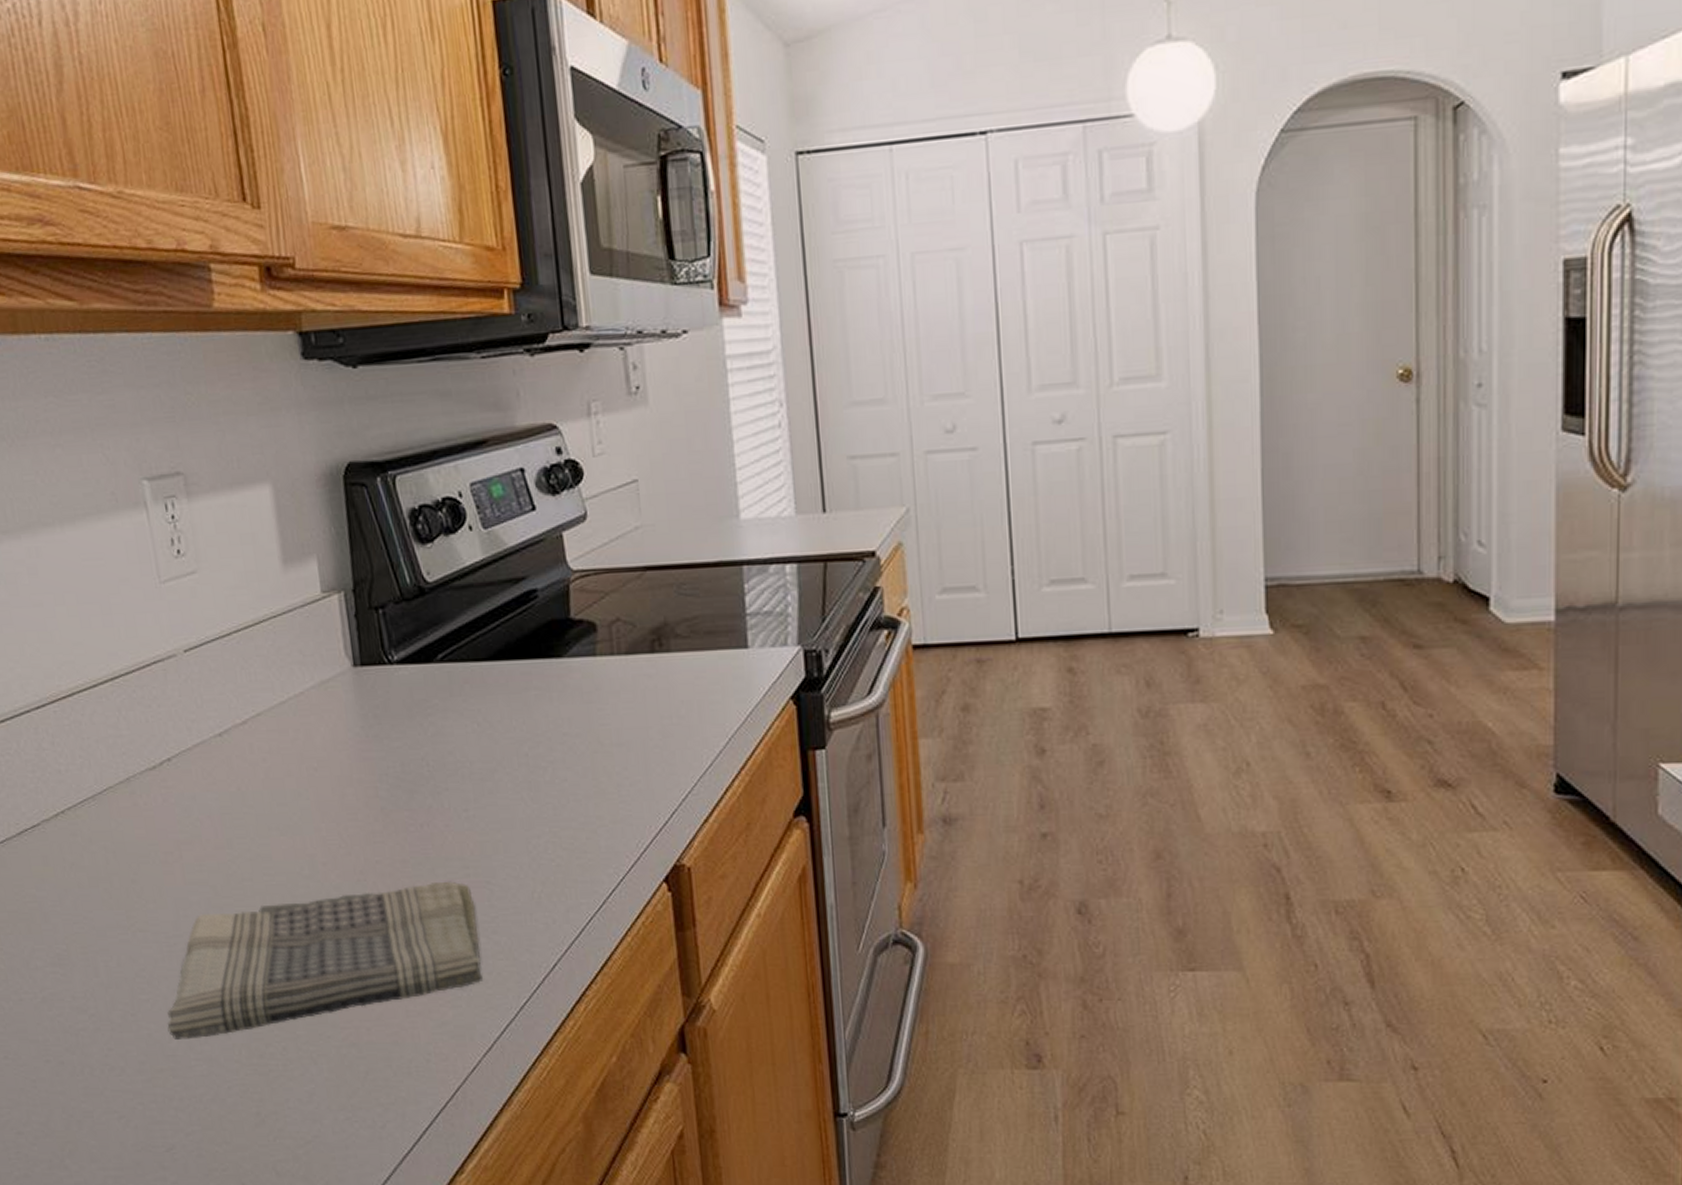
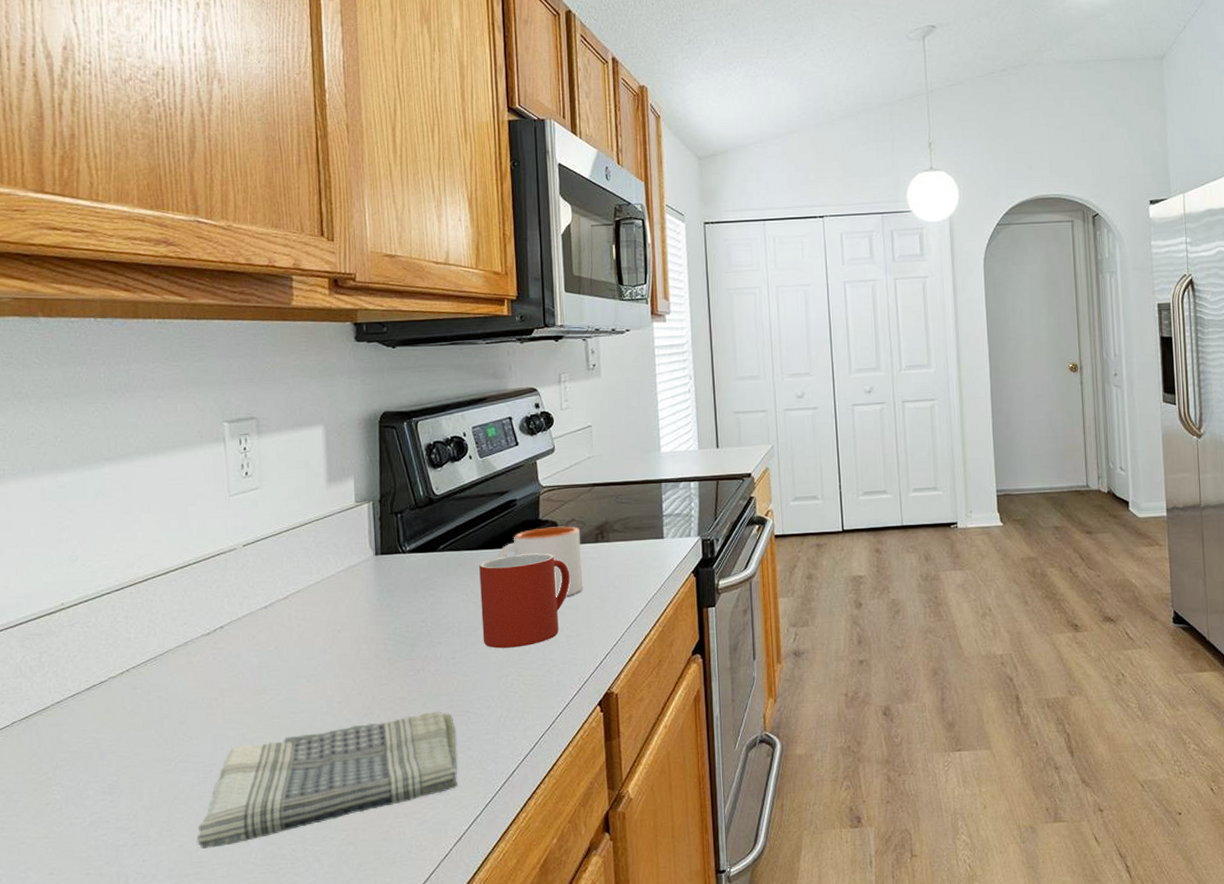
mug: none [492,666,619,799] -> present [479,553,571,649]
mug: none [513,628,637,729] -> present [495,526,583,596]

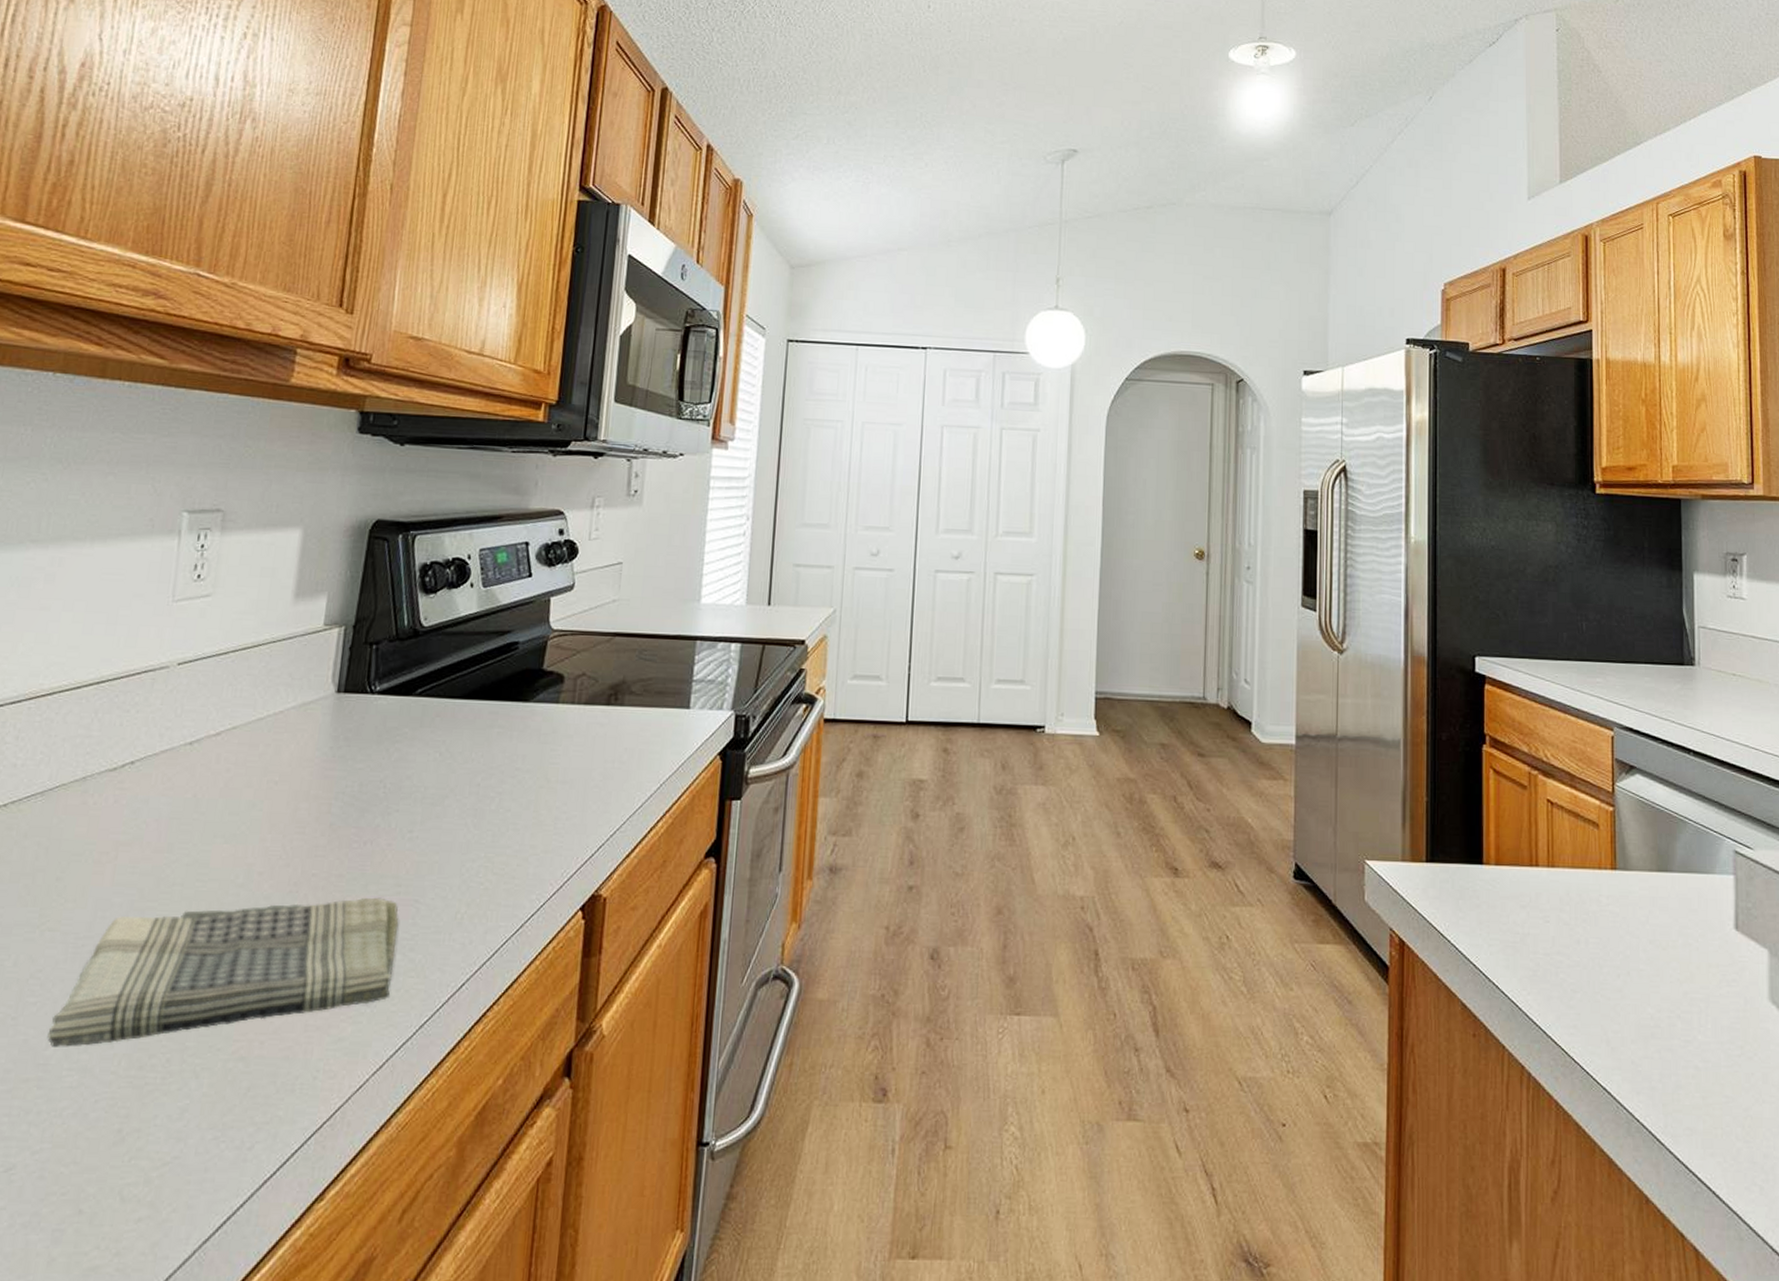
mug: present [479,553,571,649] -> none [451,709,571,826]
mug: present [495,526,583,596] -> none [482,680,590,767]

